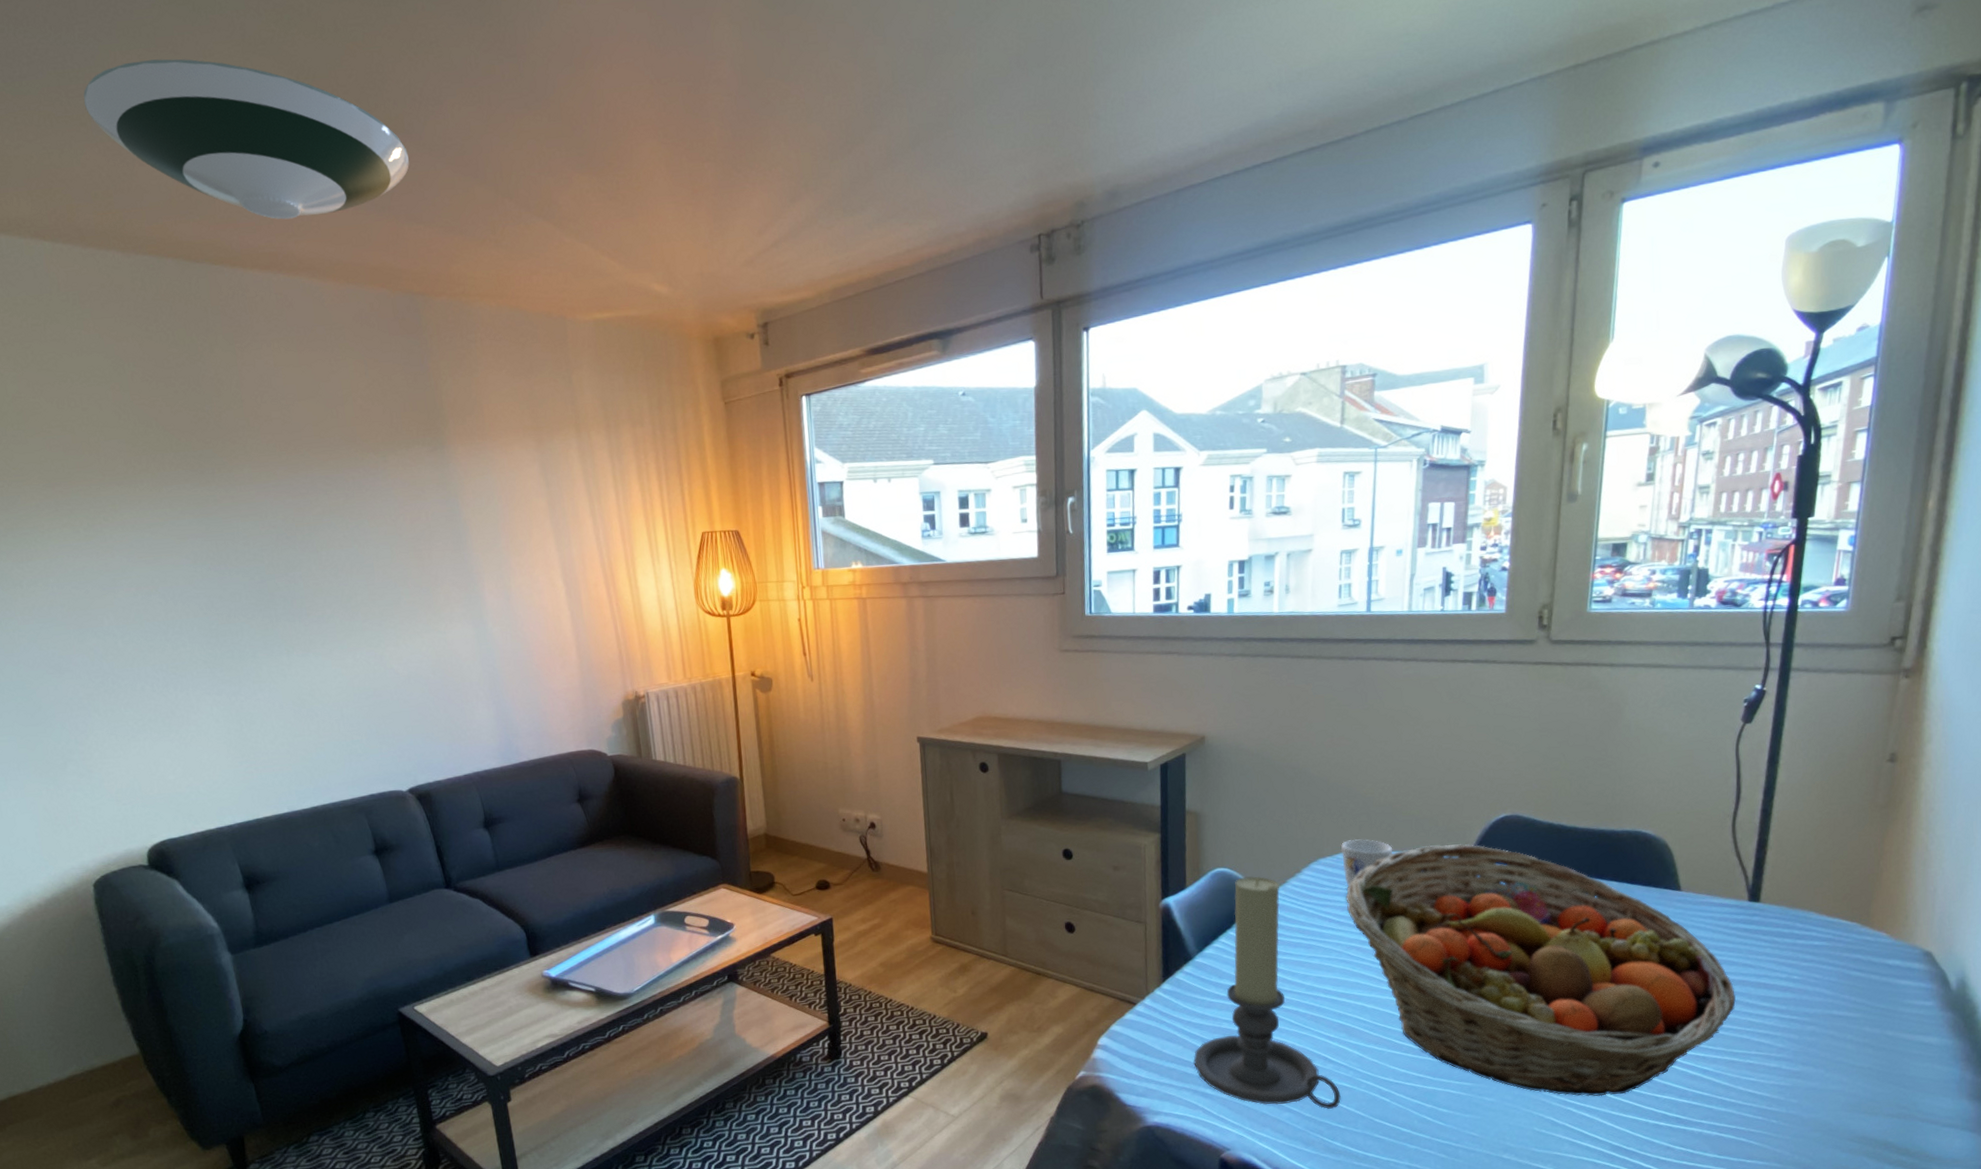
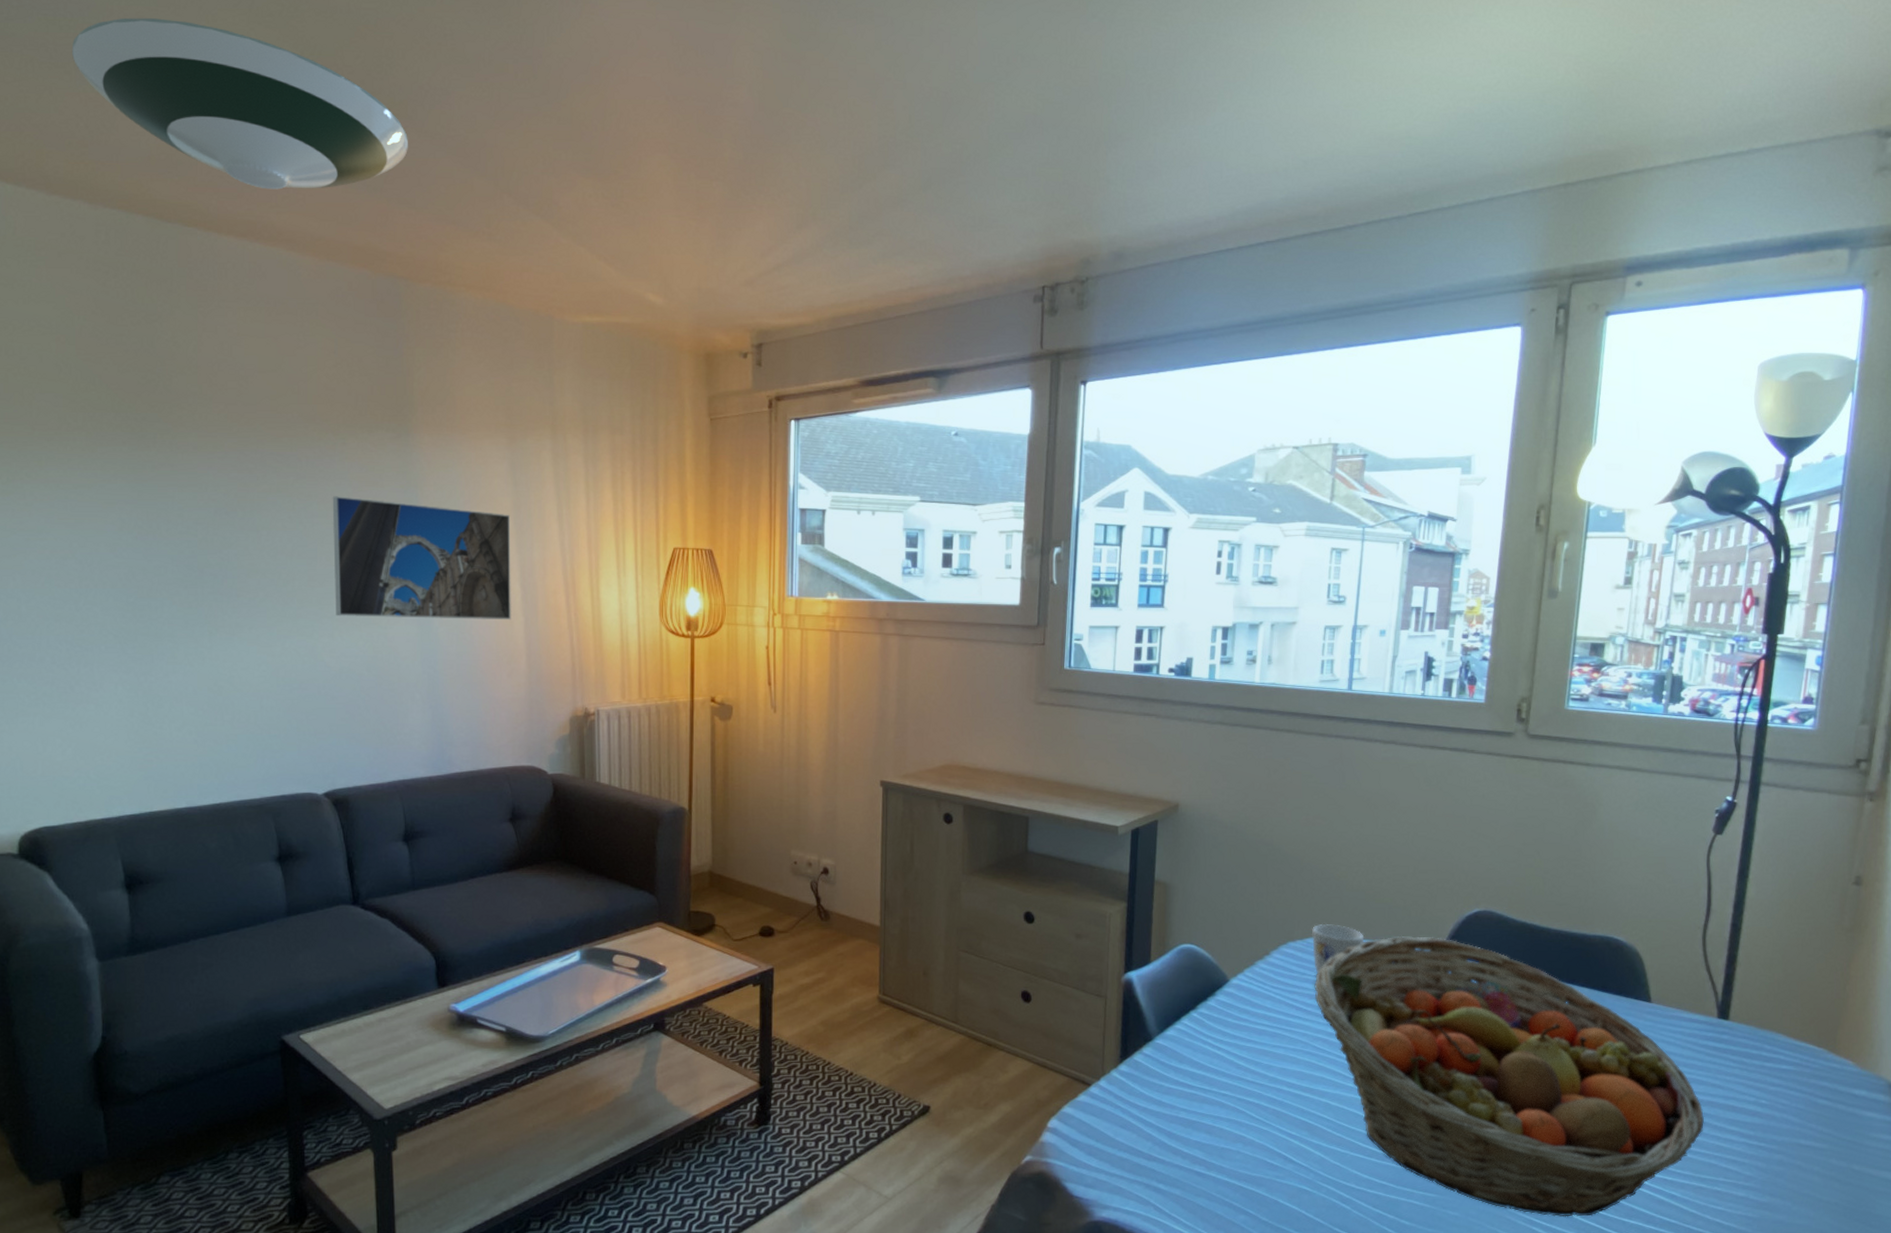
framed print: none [381,511,558,626] -> present [332,496,511,620]
candle holder: present [1193,876,1341,1109] -> none [1147,955,1300,1214]

